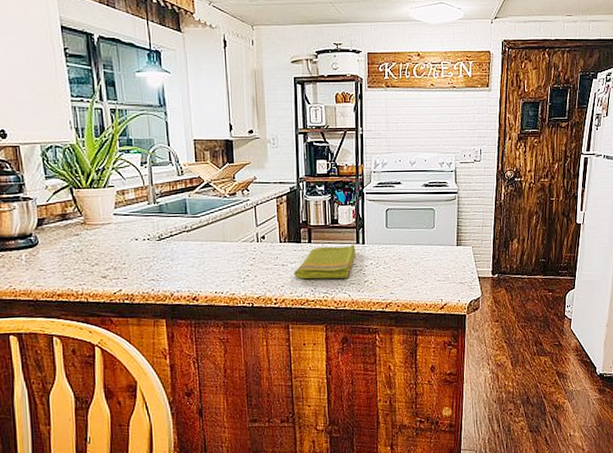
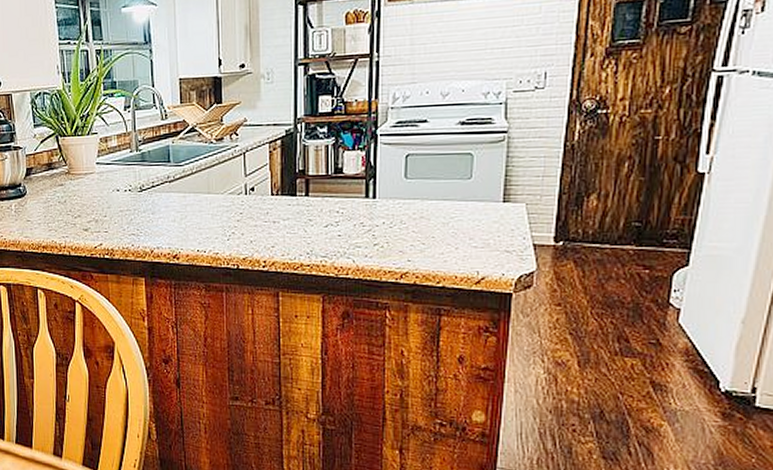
dish towel: present [294,244,356,279] -> none [286,198,364,240]

